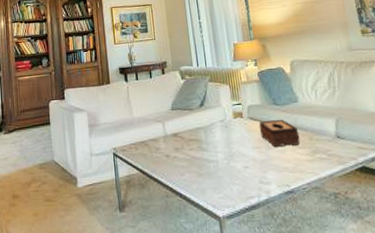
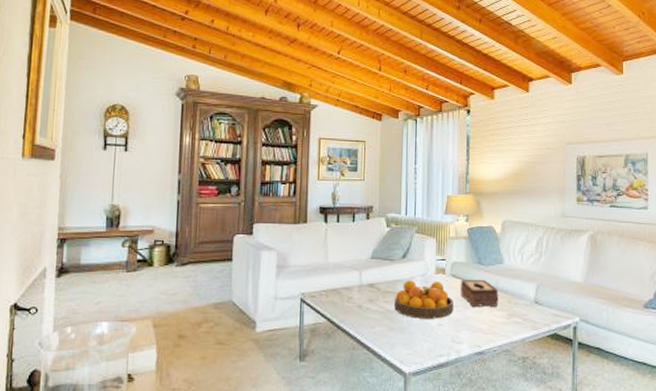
fruit bowl: none [199,125,257,163] -> present [394,280,454,319]

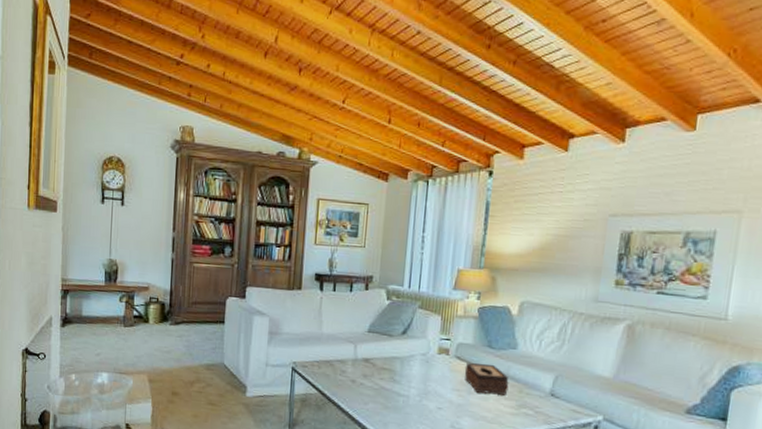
fruit bowl: present [394,280,454,319] -> none [390,358,457,402]

